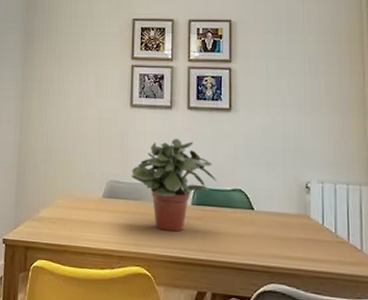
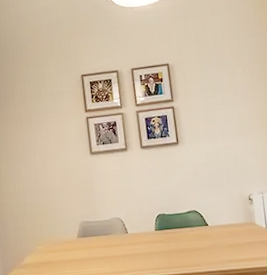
potted plant: present [130,138,216,232] -> none [99,175,174,257]

